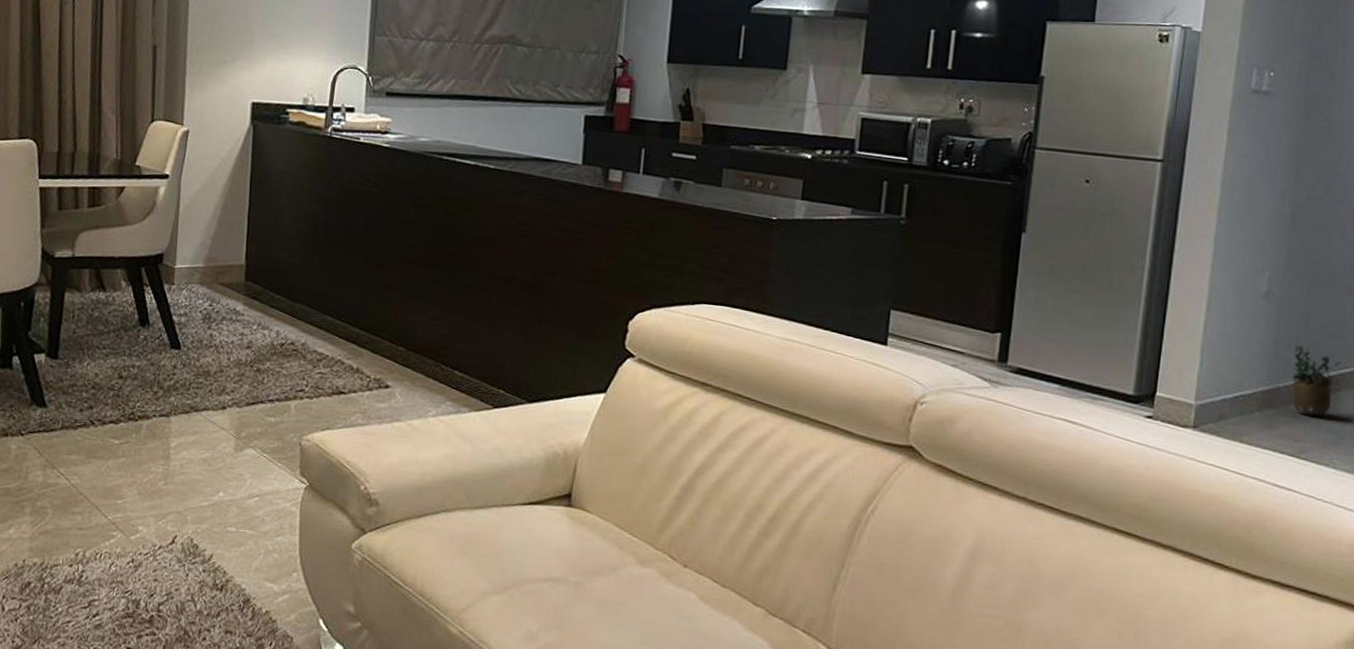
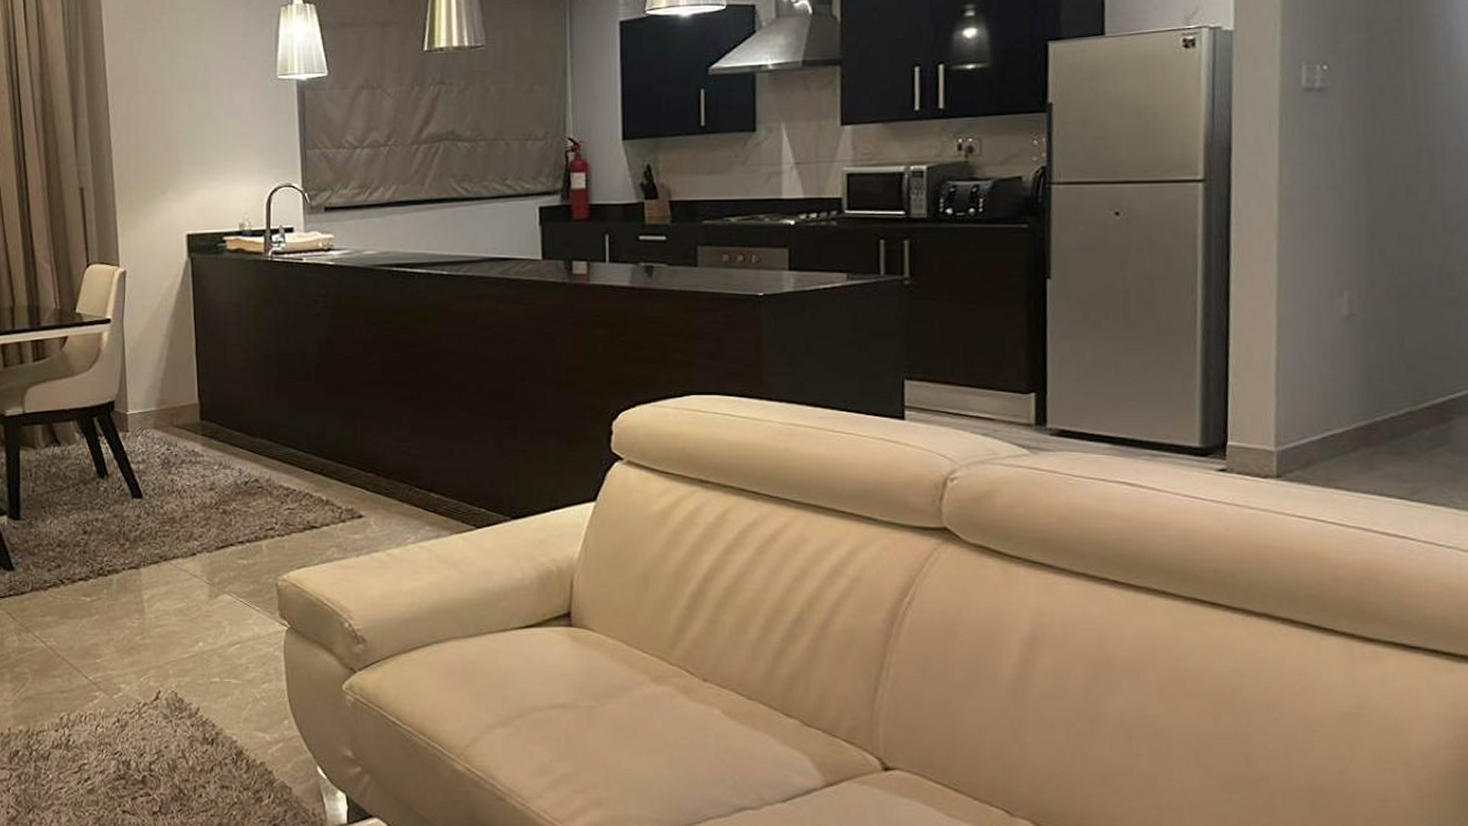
potted plant: present [1288,337,1342,417] -> none [1382,363,1451,451]

